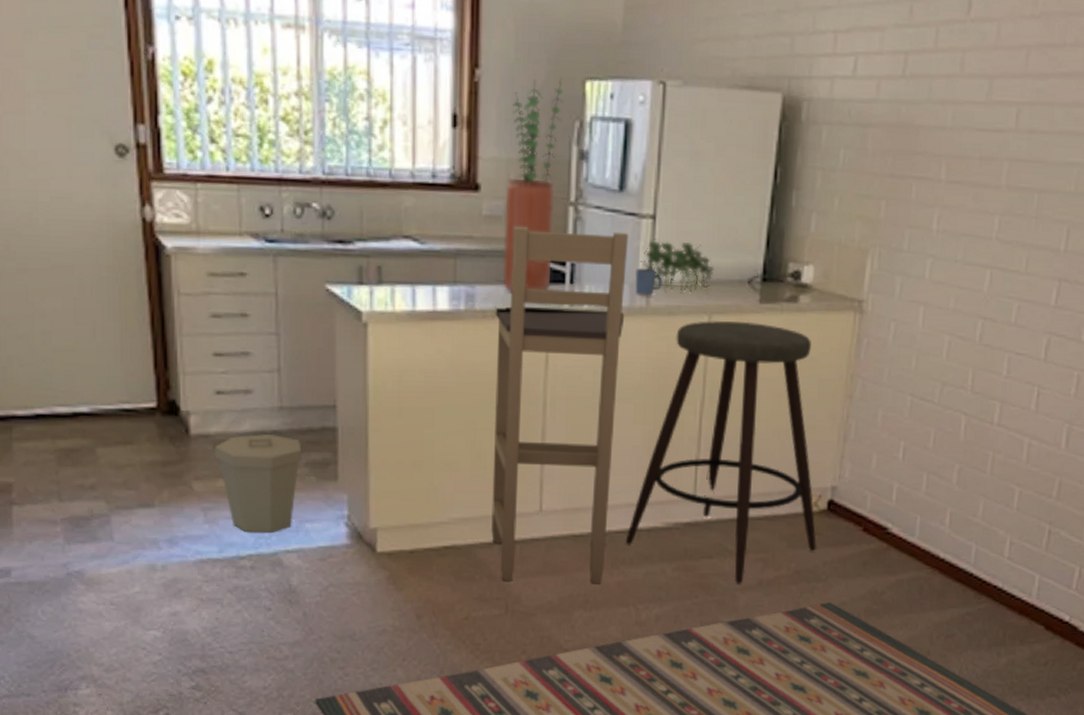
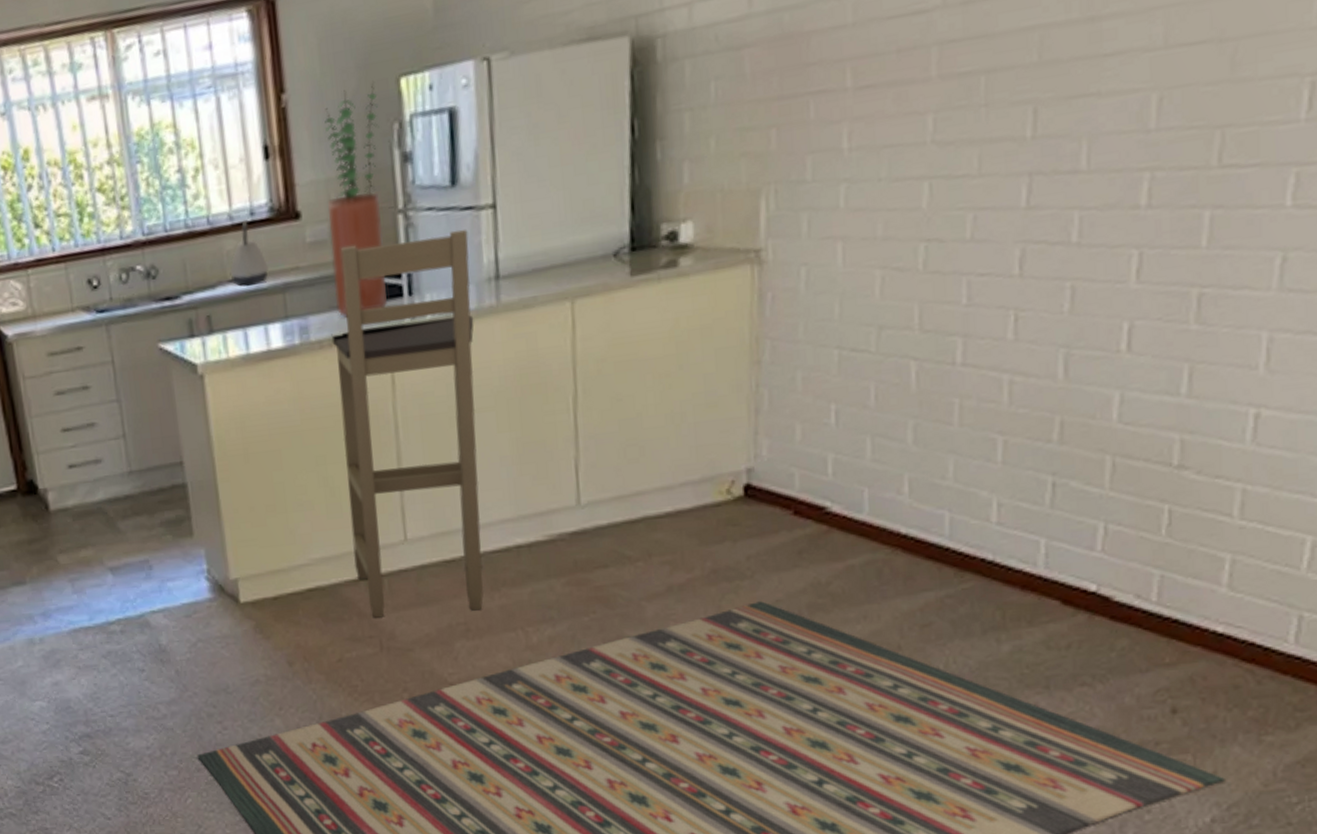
trash can: present [215,434,303,534] -> none [74,499,157,598]
kettle: none [405,182,444,244] -> present [229,221,269,286]
bar stool: present [625,321,816,584] -> none [503,297,735,593]
mug: present [635,269,665,296] -> none [480,262,515,294]
plant: present [640,239,715,293] -> none [484,225,572,283]

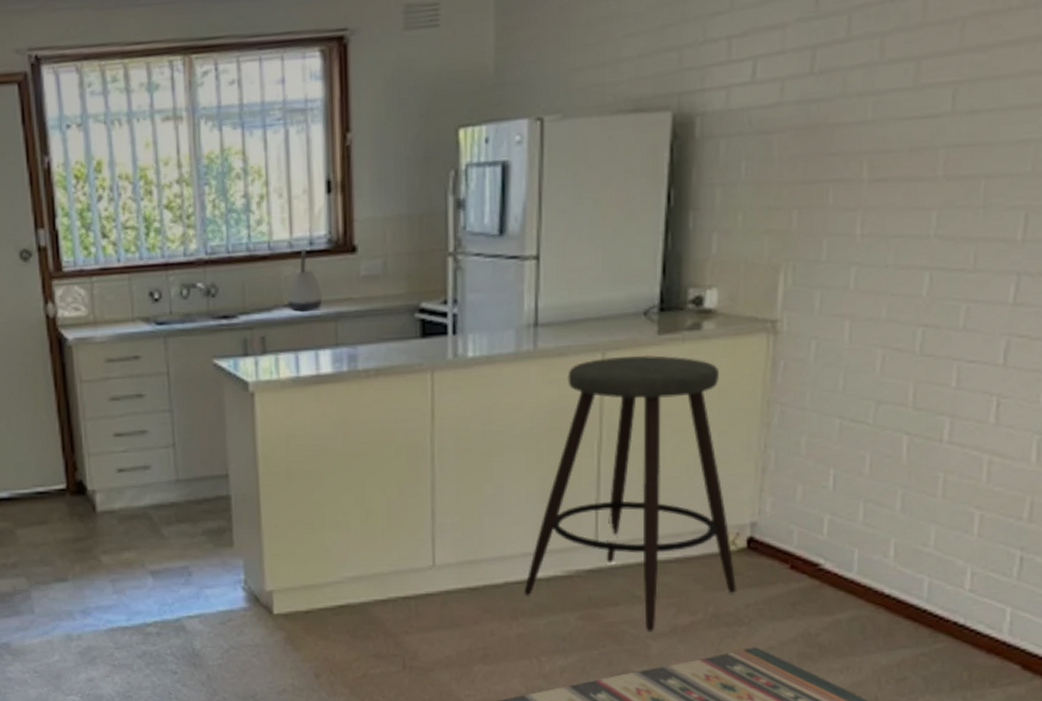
vase: present [325,80,387,317] -> none [382,128,436,349]
bar stool: present [331,229,484,618] -> none [378,276,512,638]
bar stool: none [503,297,735,593] -> present [524,354,736,632]

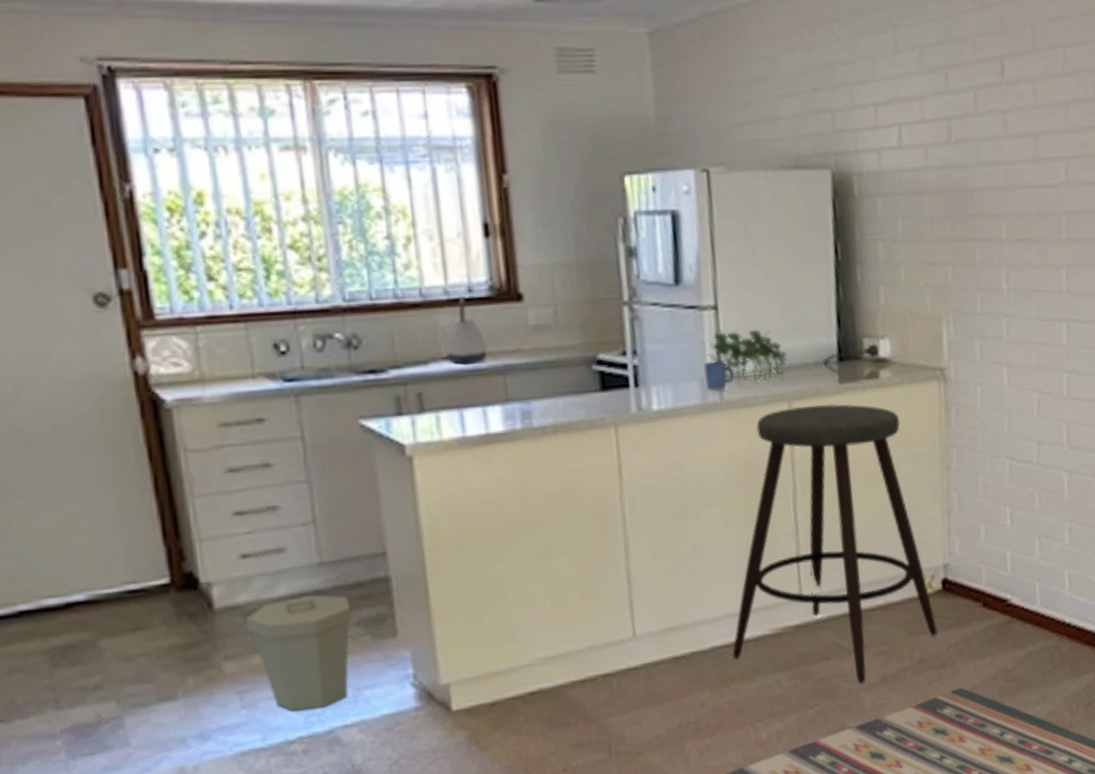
trash can: none [119,506,200,601] -> present [246,595,353,712]
mug: none [521,311,553,340] -> present [703,362,737,391]
plant: none [525,279,606,333] -> present [707,330,788,383]

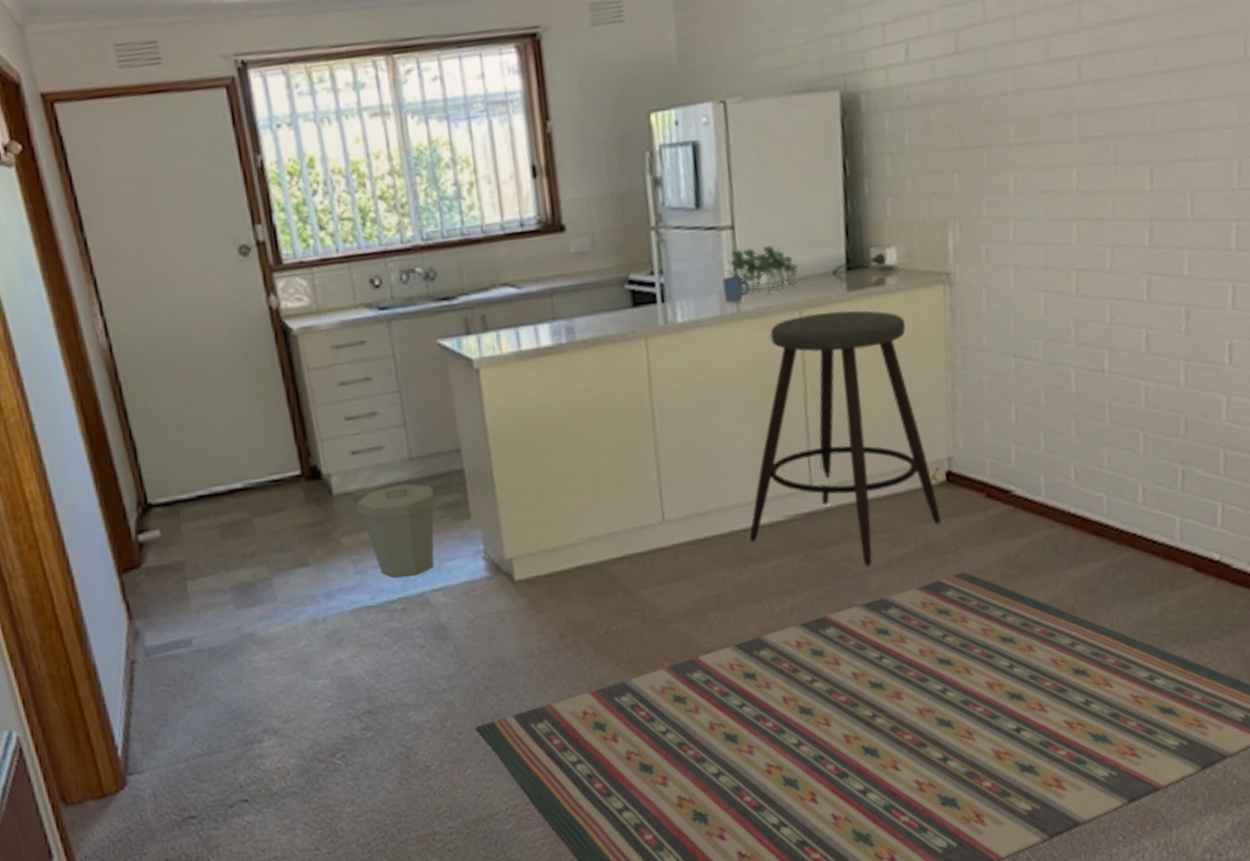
kettle: present [444,297,489,364] -> none [502,231,538,289]

